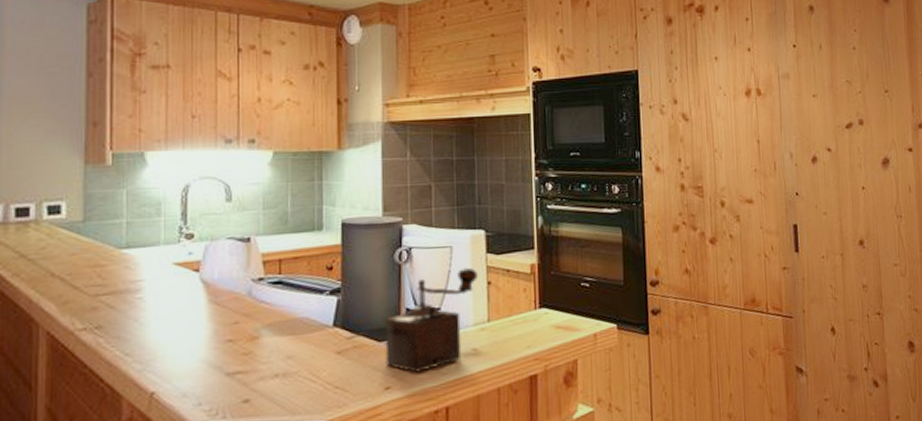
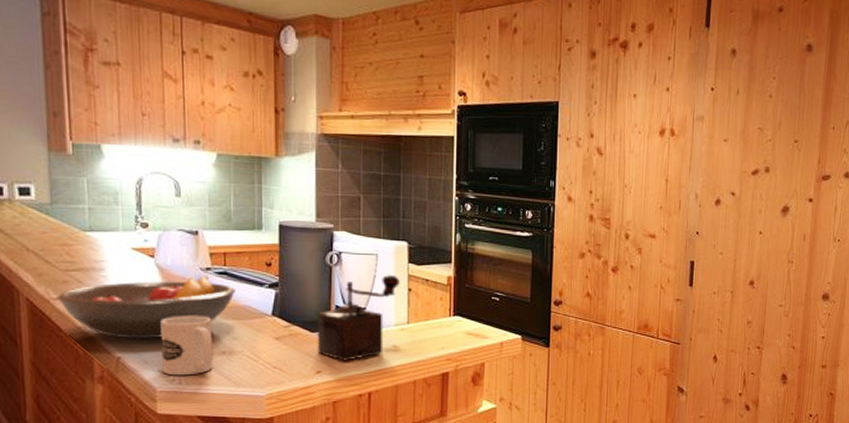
fruit bowl: none [83,286,291,370] -> present [57,274,235,339]
mug: none [204,334,265,409] -> present [160,316,214,376]

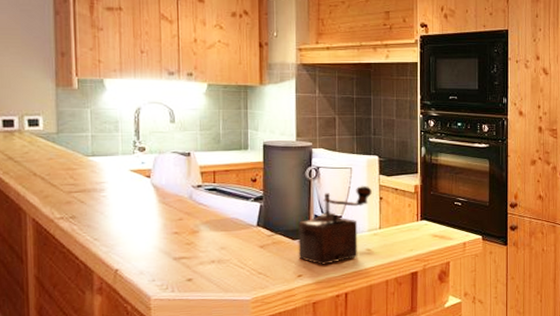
fruit bowl: present [57,274,235,339] -> none [61,191,224,253]
mug: present [160,316,214,376] -> none [155,229,204,285]

